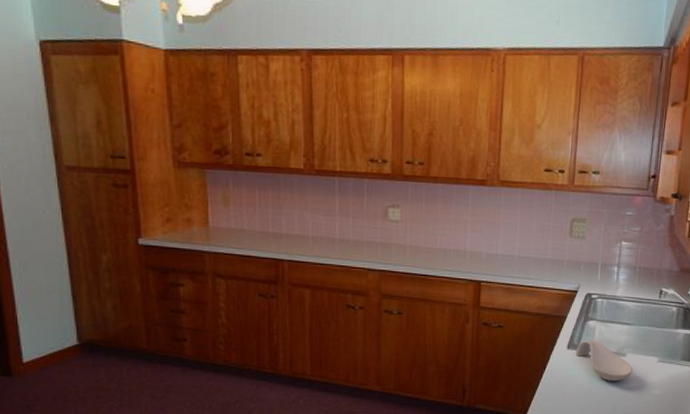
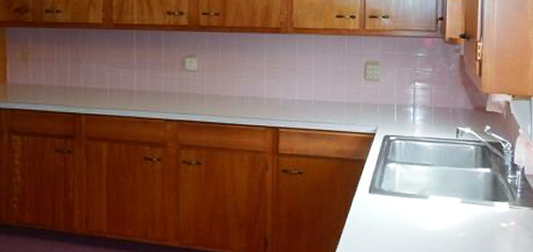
spoon rest: present [575,339,634,381] -> none [377,182,437,225]

